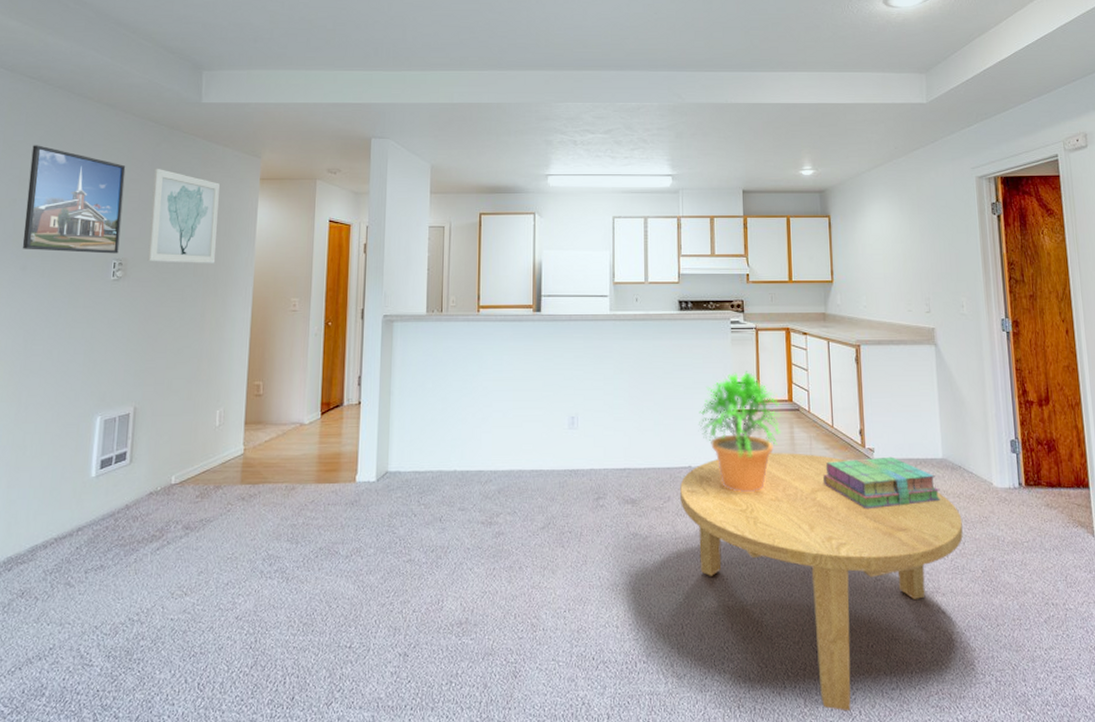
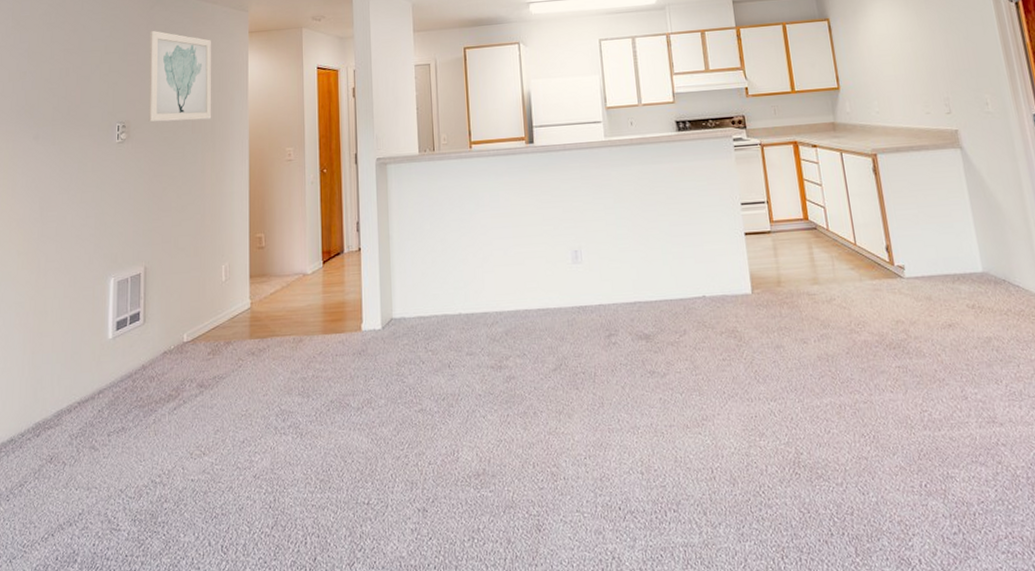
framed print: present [22,145,126,254] -> none [34,18,124,120]
coffee table: present [680,453,963,712] -> none [695,275,1017,561]
potted plant: present [699,371,782,492] -> none [708,190,800,321]
stack of books: present [823,456,941,510] -> none [850,273,986,333]

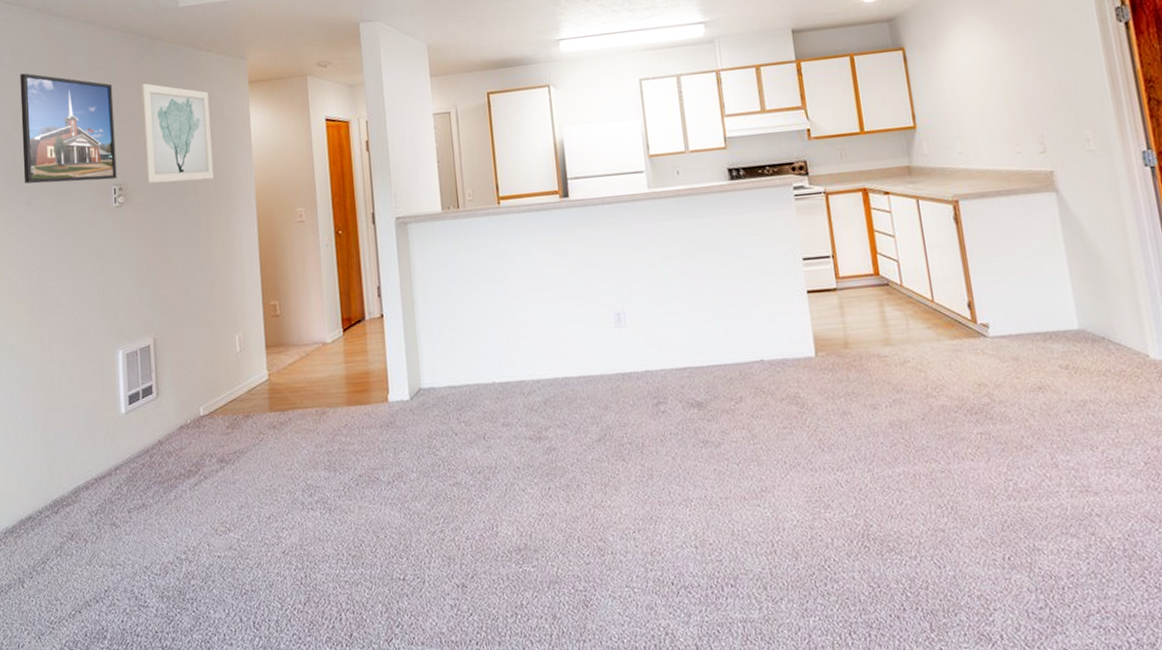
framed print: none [34,18,124,120] -> present [20,73,117,184]

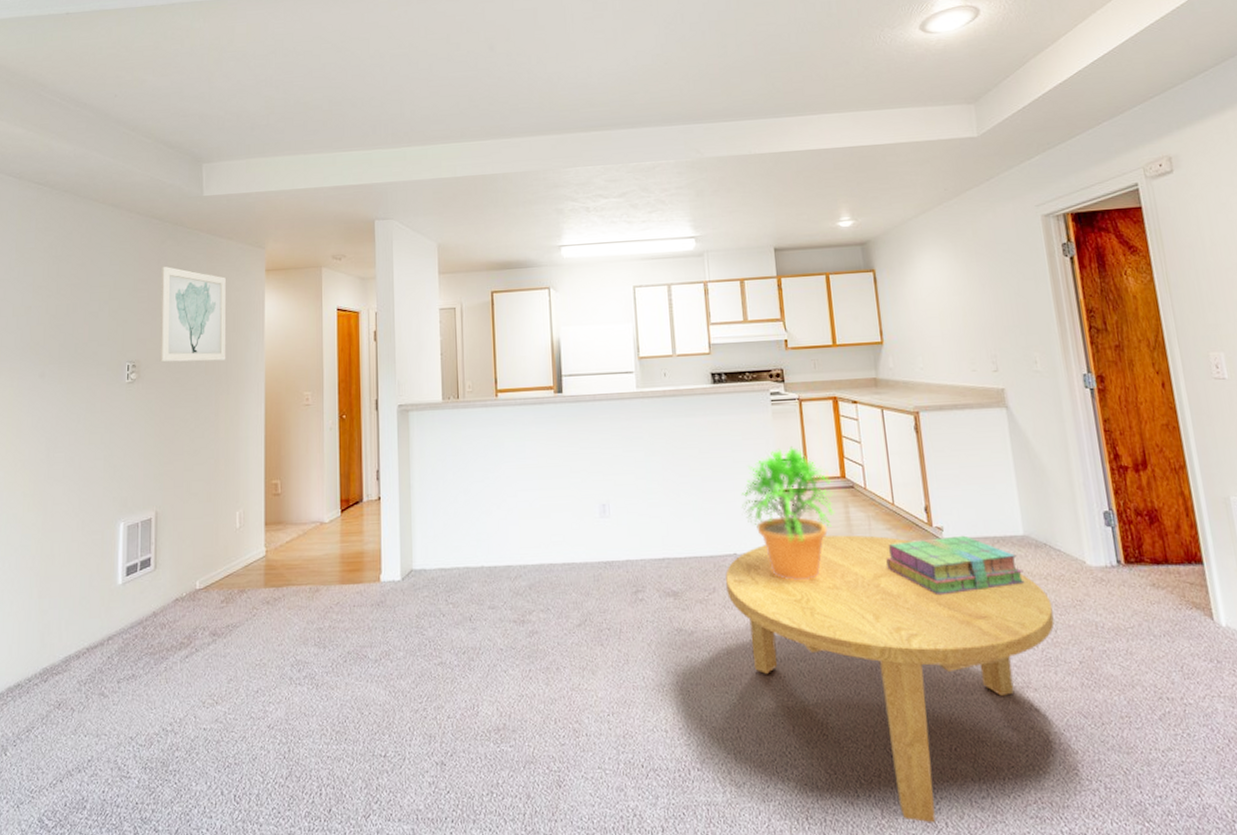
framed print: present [20,73,117,184] -> none [39,251,134,357]
coffee table: none [752,335,1116,636] -> present [725,535,1055,823]
potted plant: none [766,243,870,386] -> present [741,446,836,580]
stack of books: none [927,331,1081,397] -> present [886,535,1025,596]

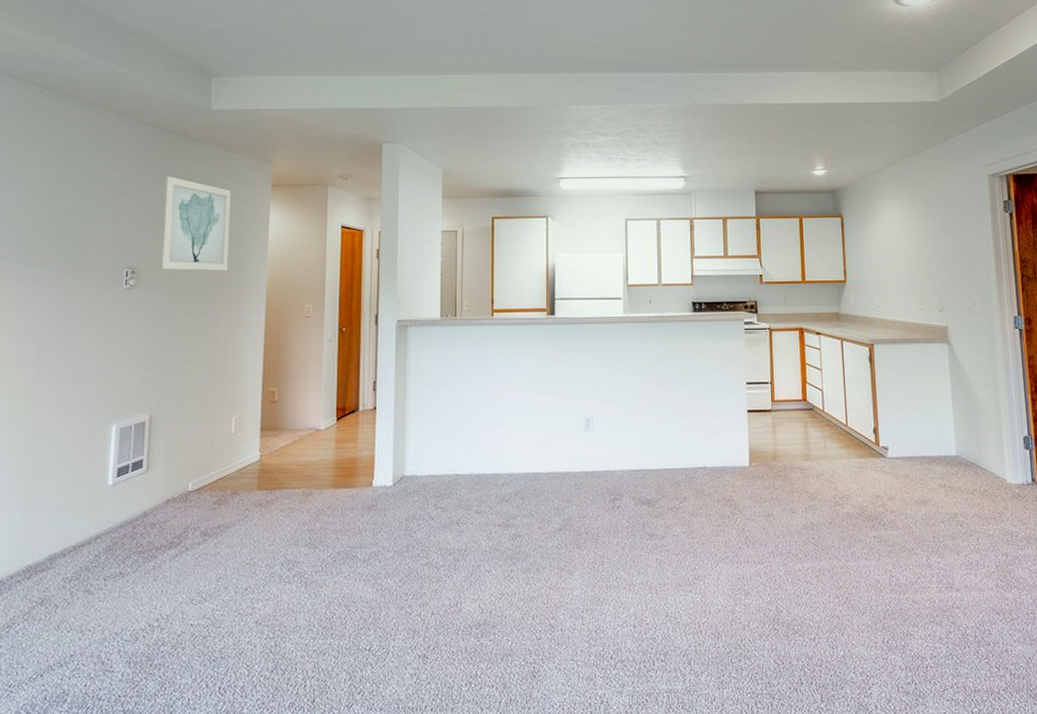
coffee table: present [725,535,1055,823] -> none [696,452,977,706]
potted plant: present [741,446,836,580] -> none [713,371,796,491]
stack of books: present [886,535,1025,596] -> none [838,454,955,507]

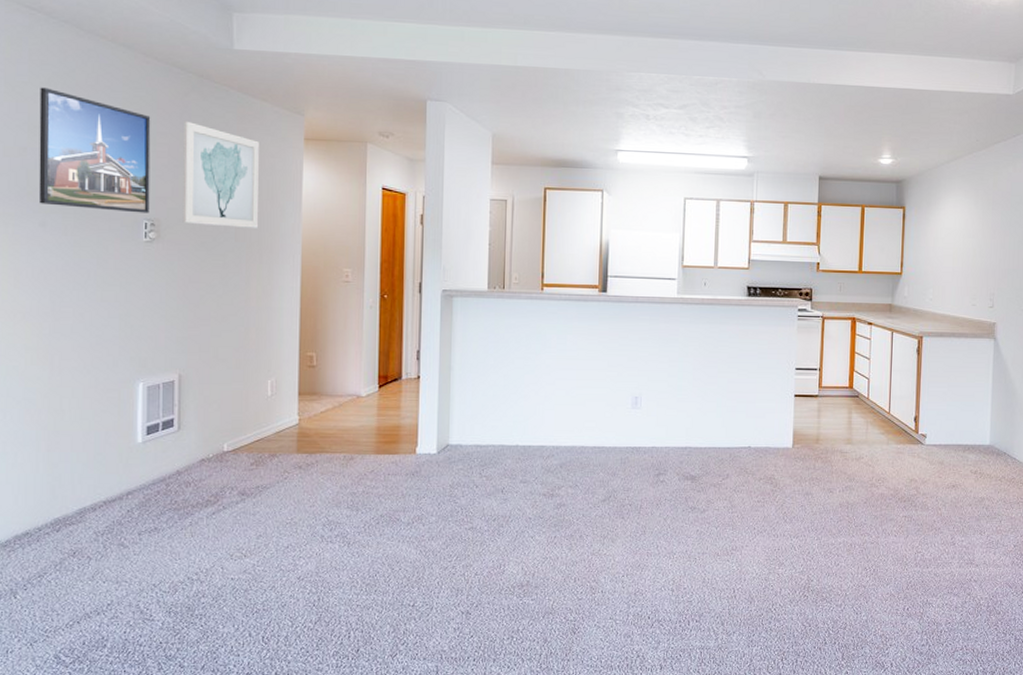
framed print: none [33,154,136,262] -> present [38,87,151,213]

